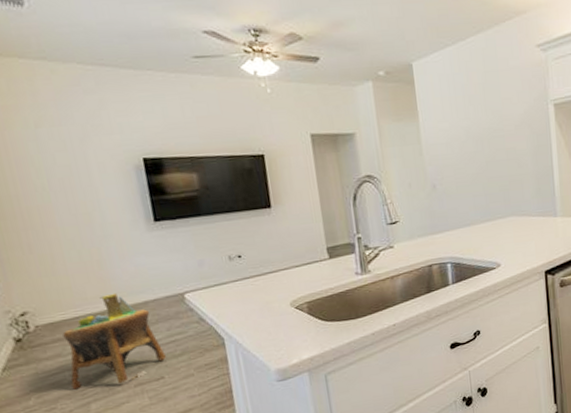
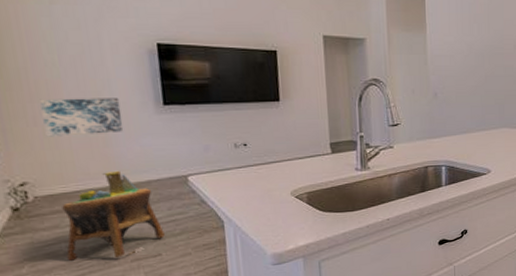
wall art: none [33,218,117,264] -> present [40,97,124,137]

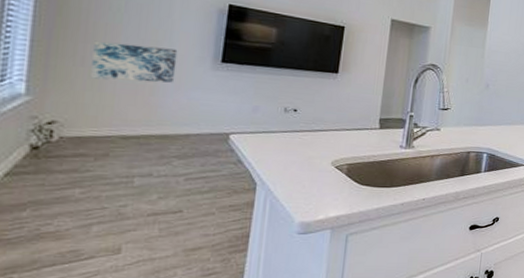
side table: present [62,170,165,261] -> none [78,120,191,209]

